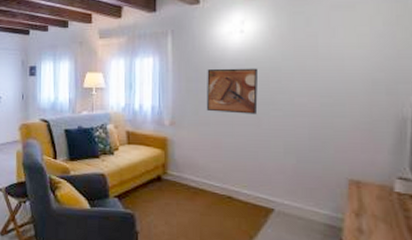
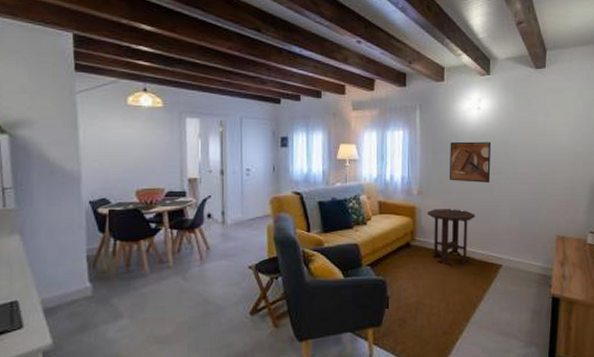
side table: none [180,141,239,205] -> present [427,209,475,266]

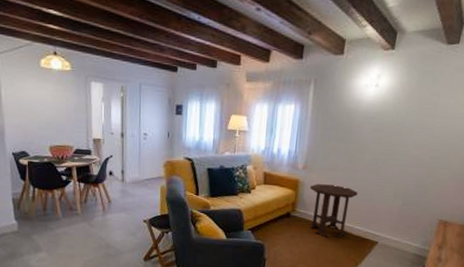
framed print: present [450,141,492,183] -> none [337,119,385,163]

